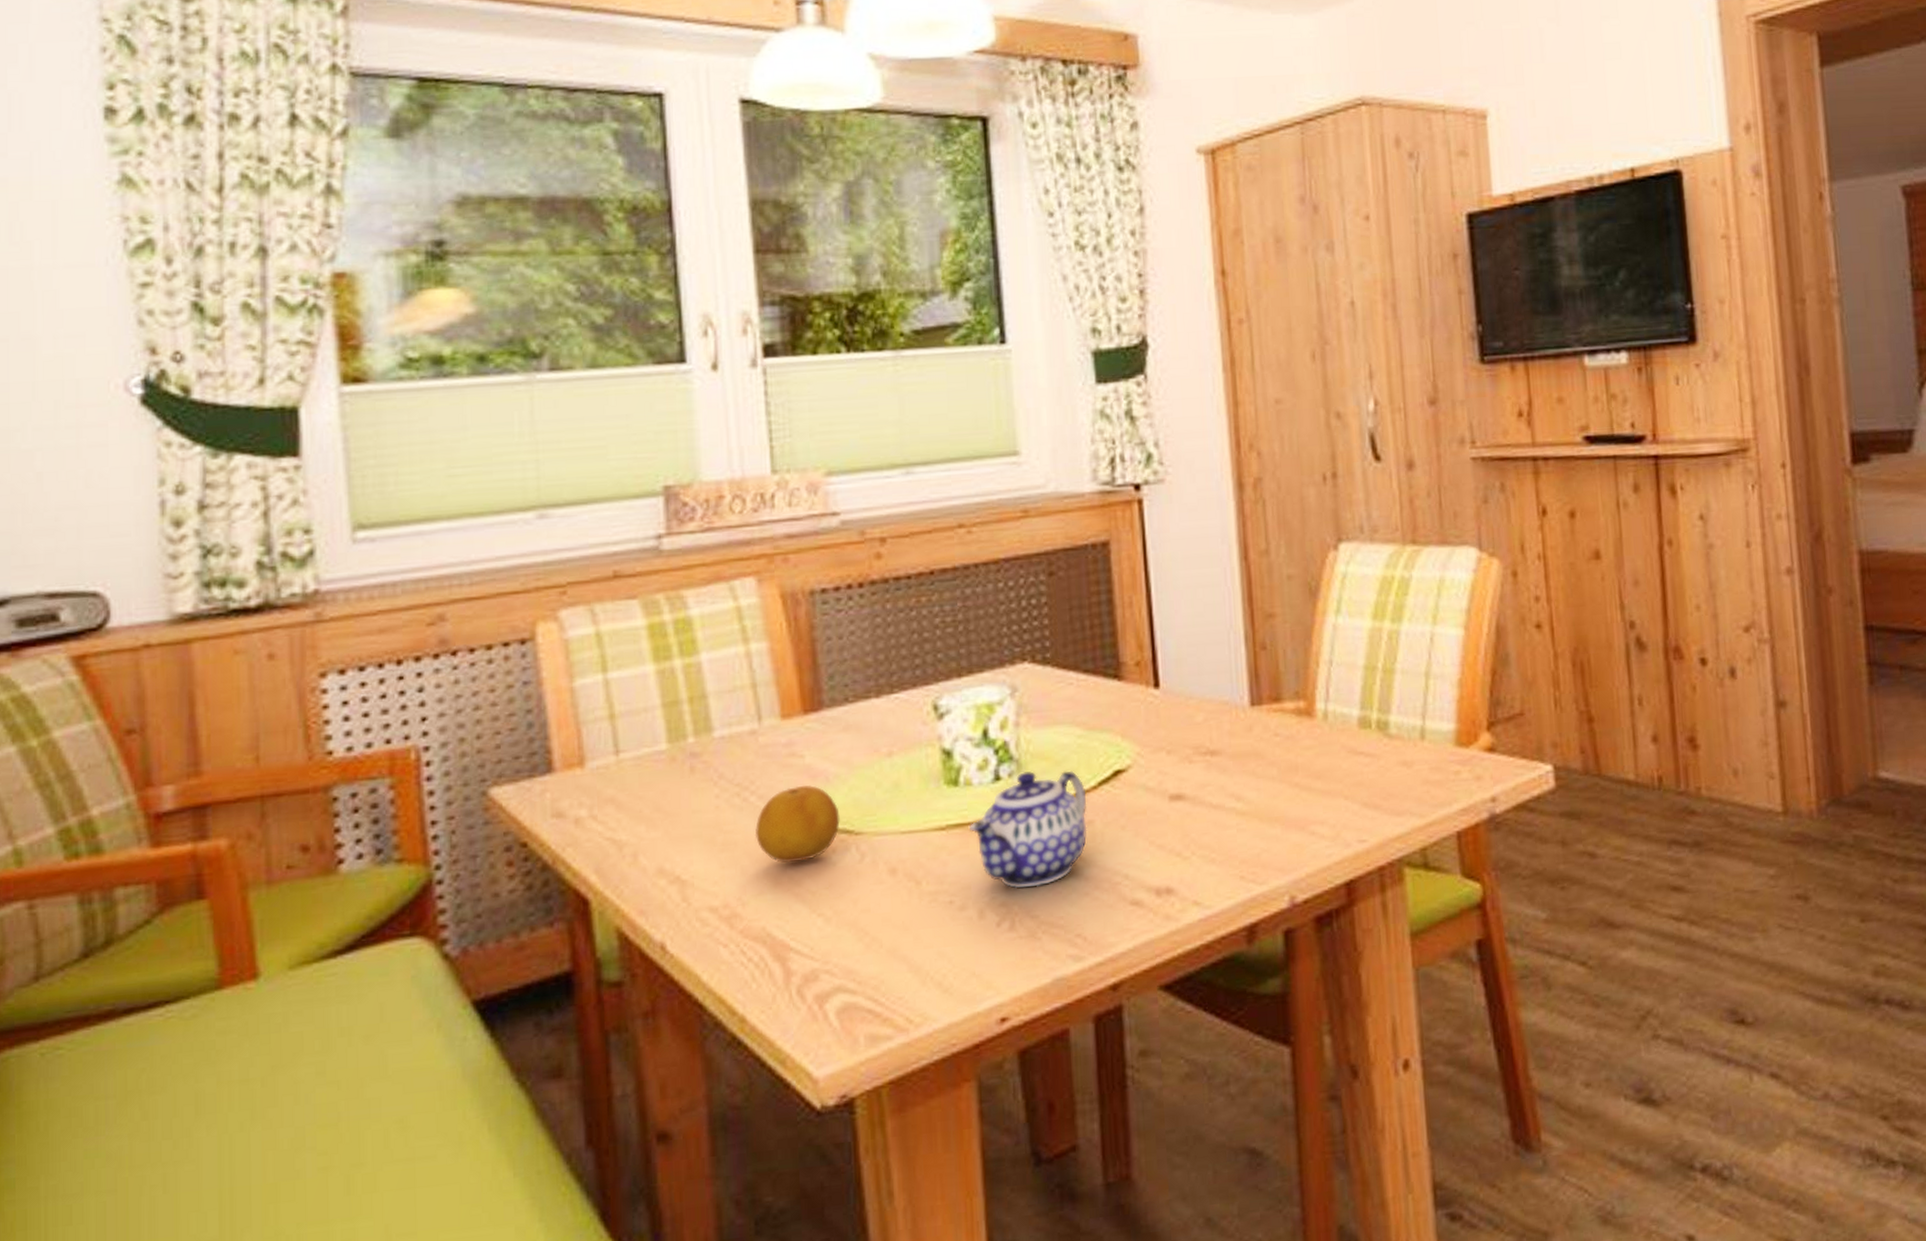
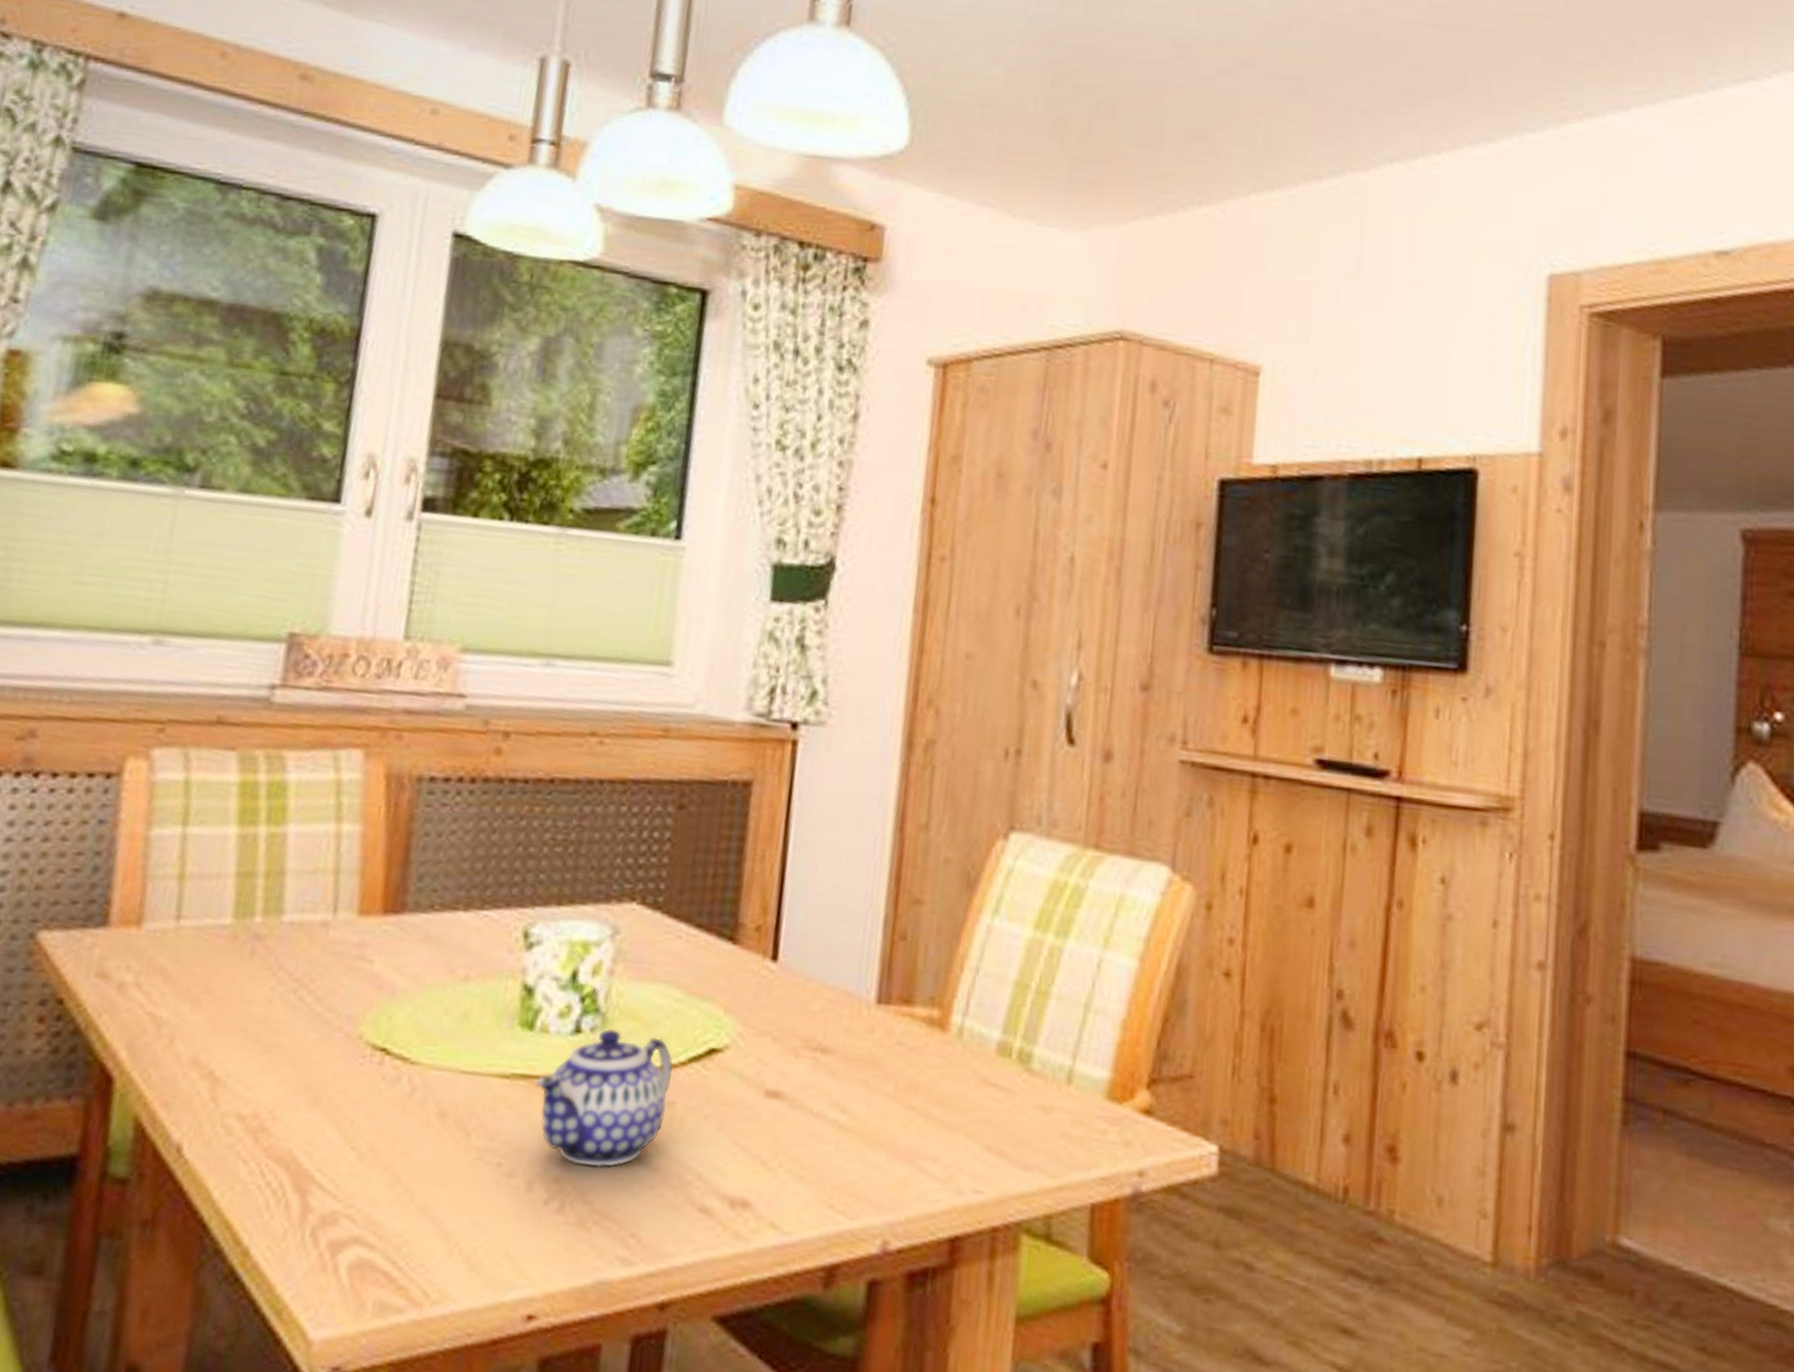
fruit: present [755,785,840,863] -> none [303,994,399,1082]

